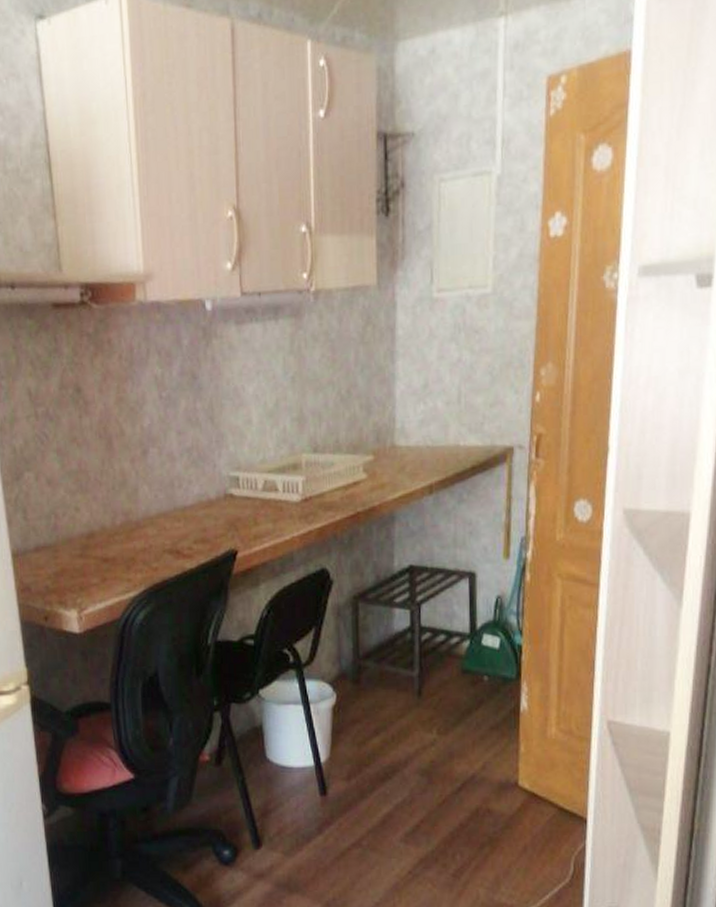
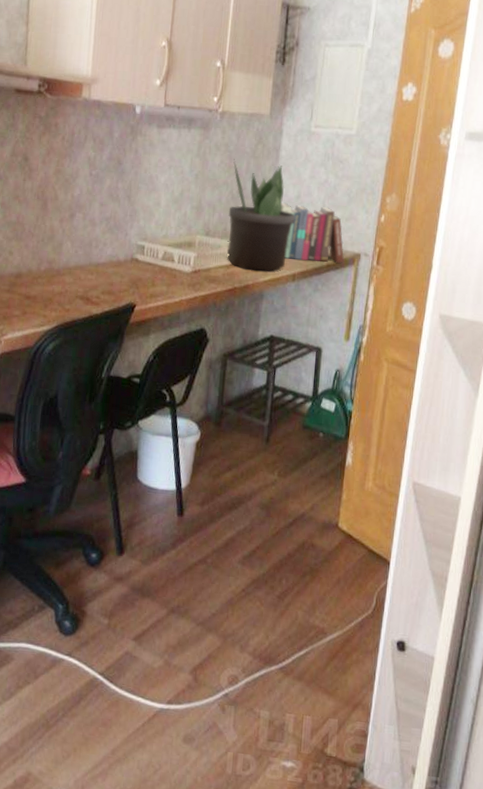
planter: none [337,347,424,489] -> present [226,159,295,271]
books: none [405,394,494,467] -> present [281,202,345,264]

